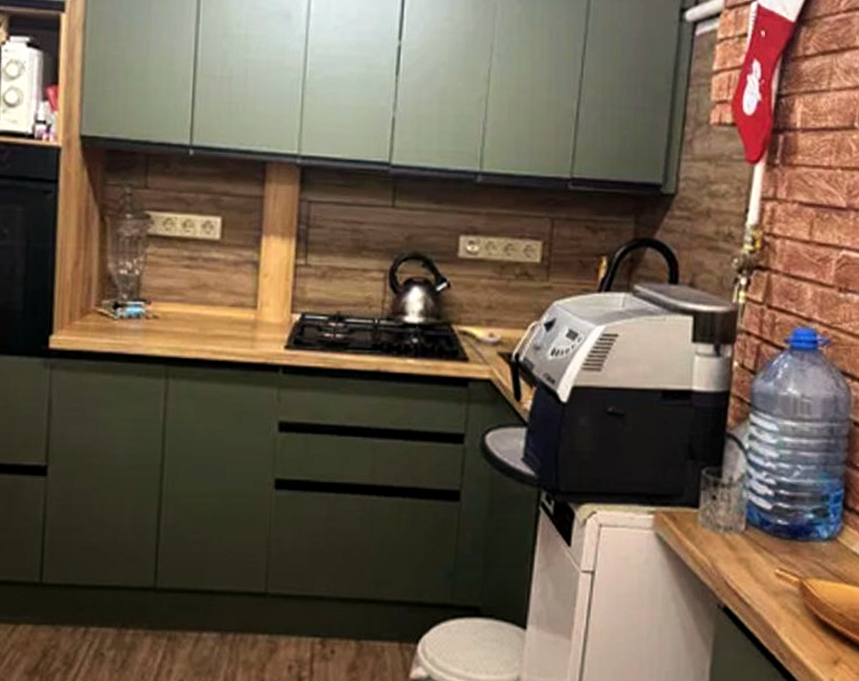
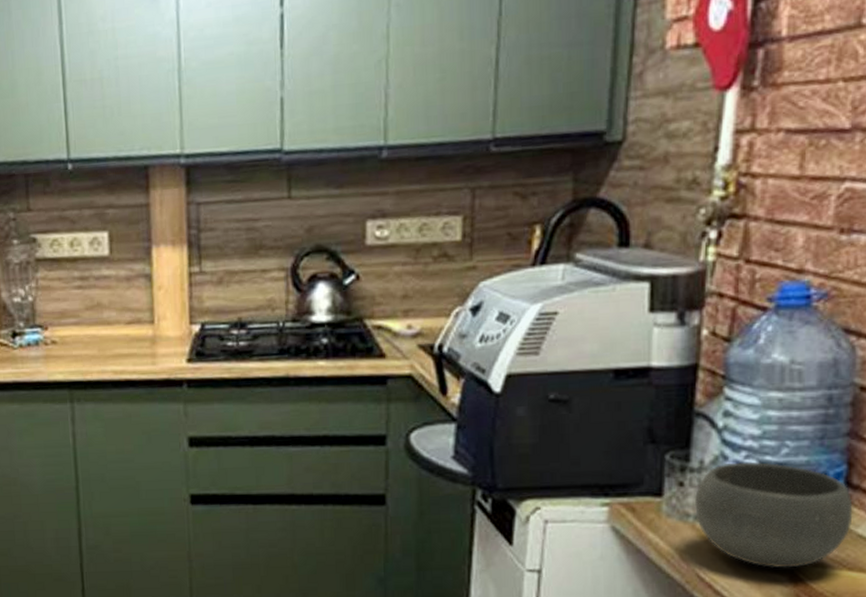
bowl: none [725,481,849,580] -> present [695,462,853,568]

